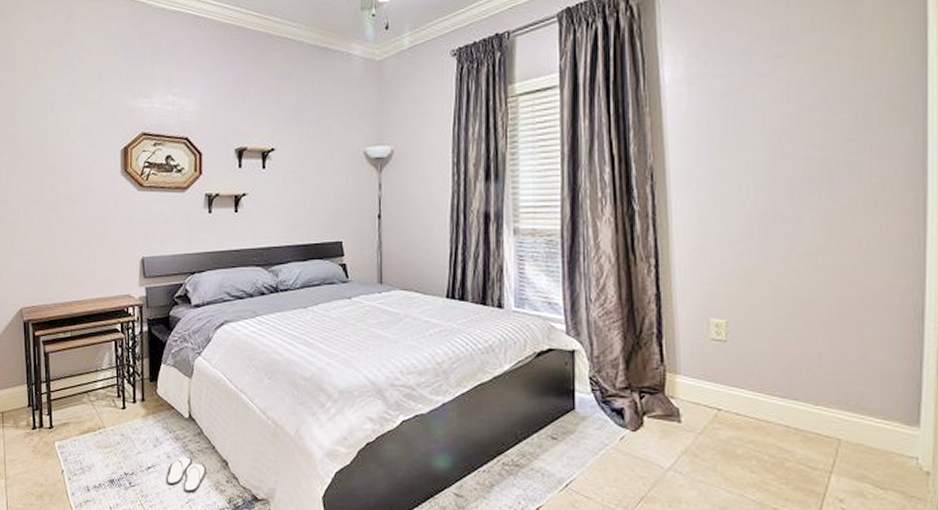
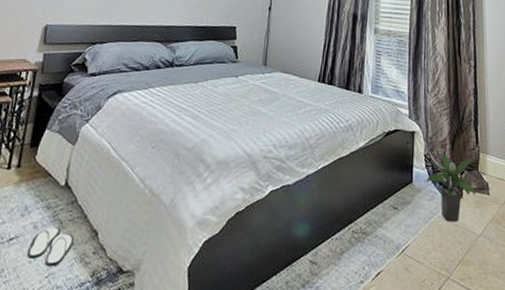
potted plant: none [593,375,662,454] -> present [426,154,476,222]

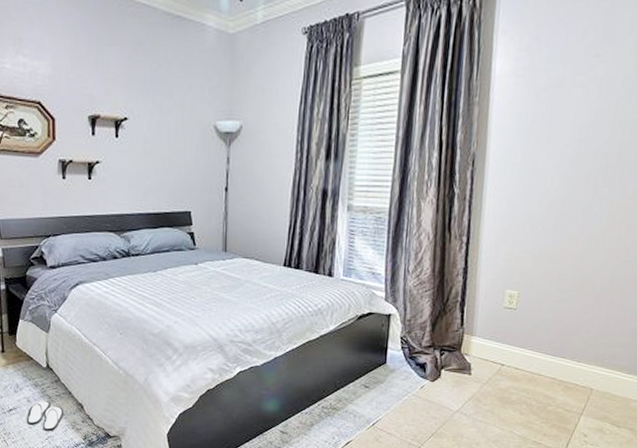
potted plant: present [426,154,476,222] -> none [401,336,456,400]

